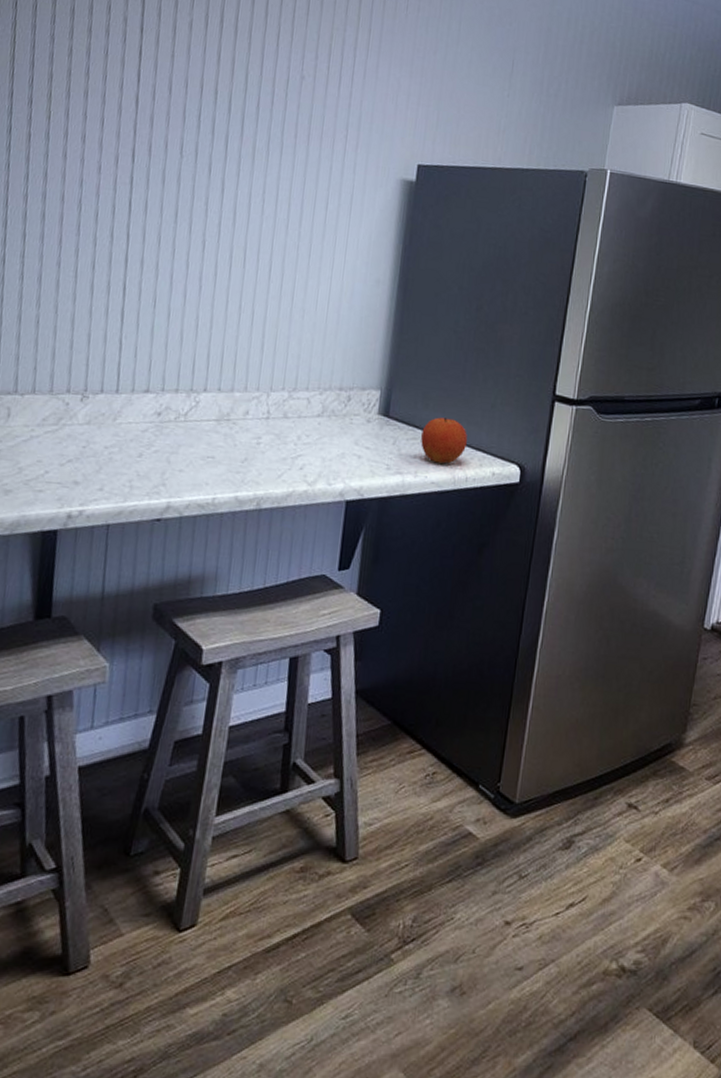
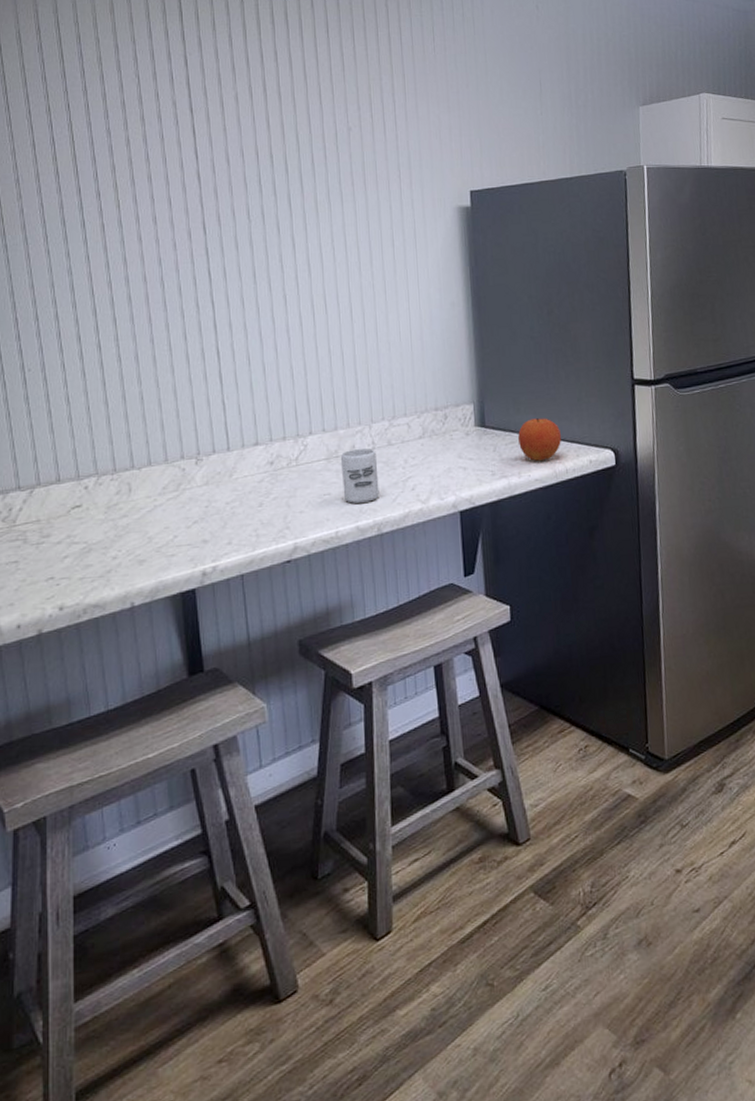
cup: none [227,415,270,474] -> present [340,448,379,503]

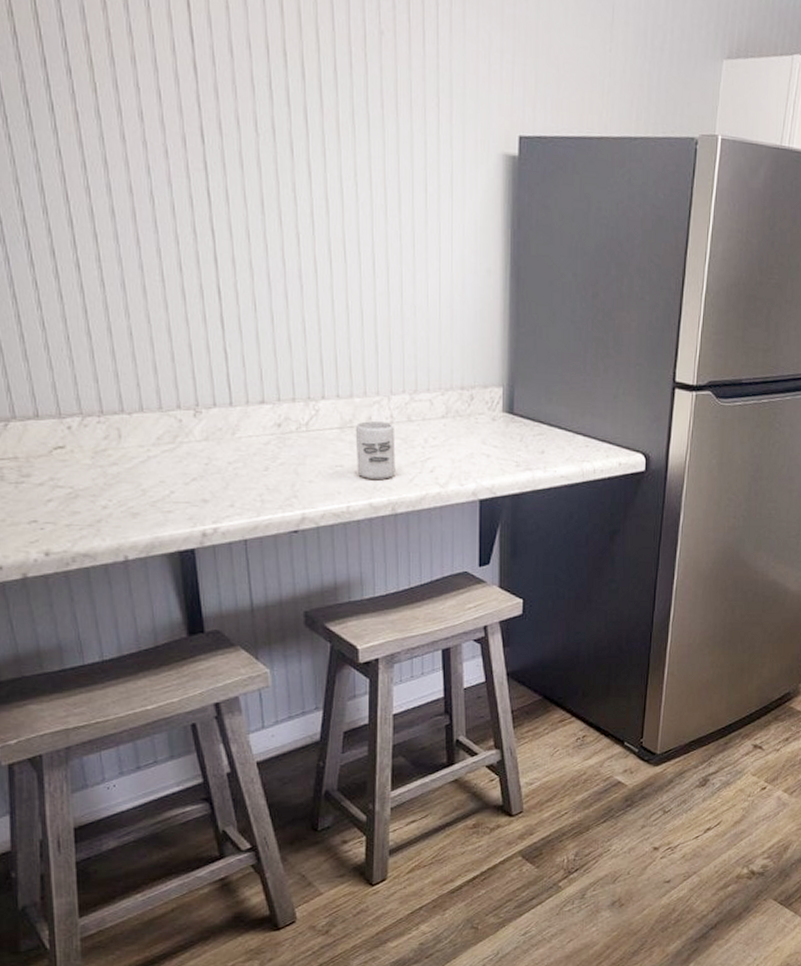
fruit: present [518,418,561,461] -> none [547,411,592,457]

